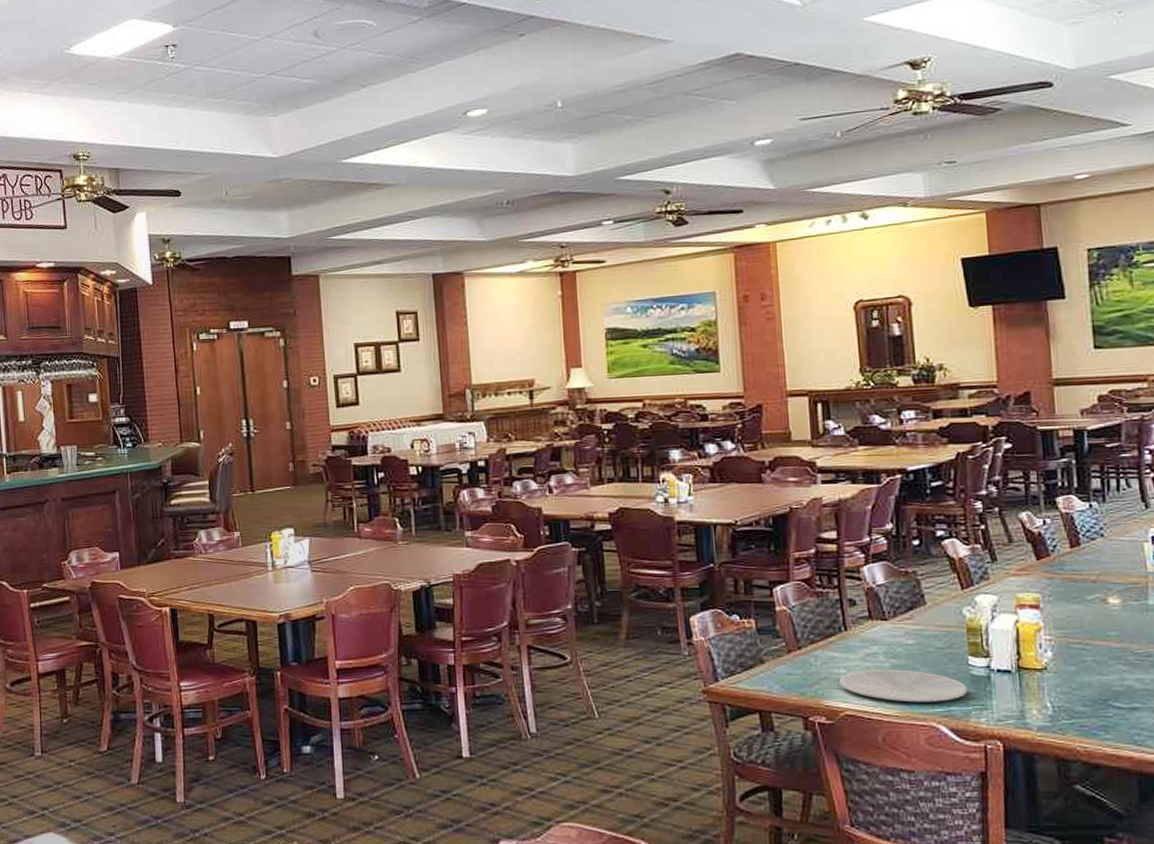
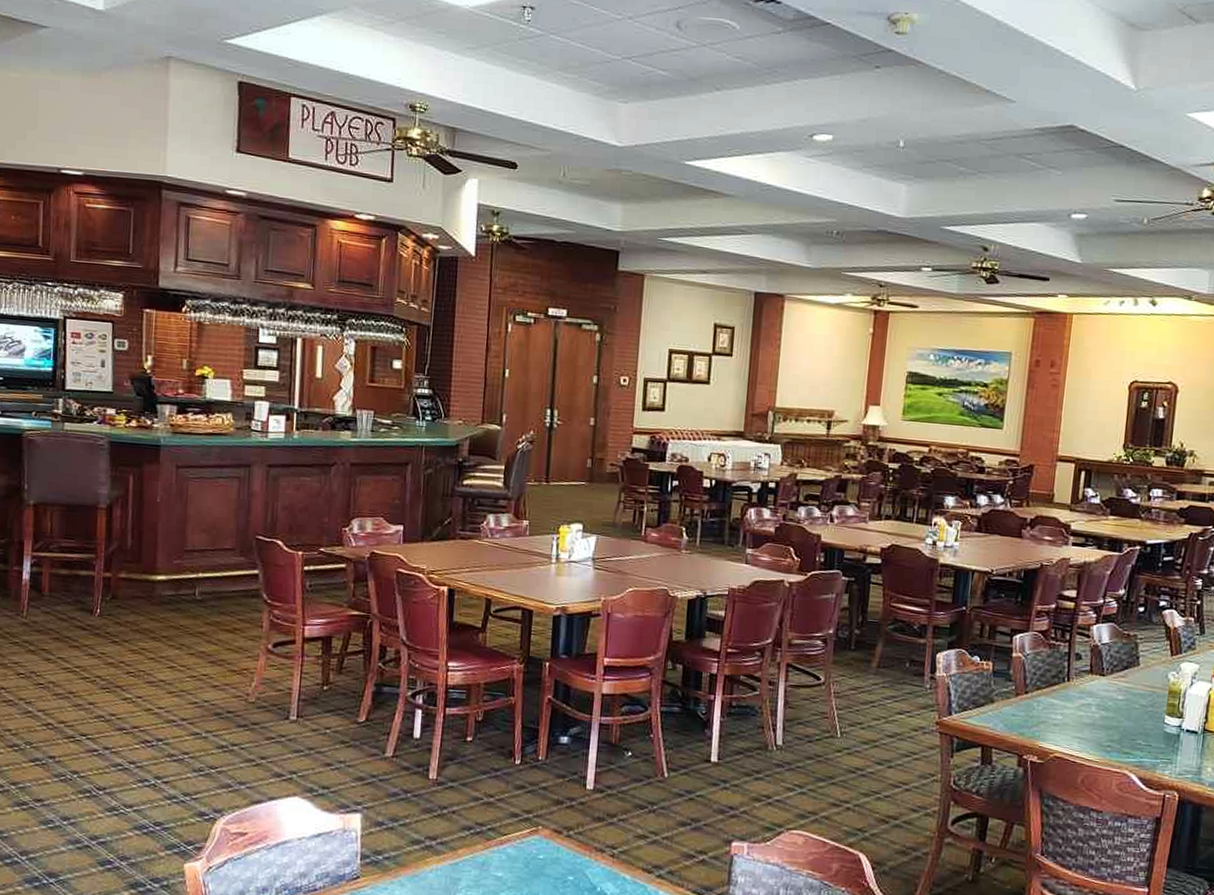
plate: present [838,669,968,703] -> none [1054,718,1160,753]

